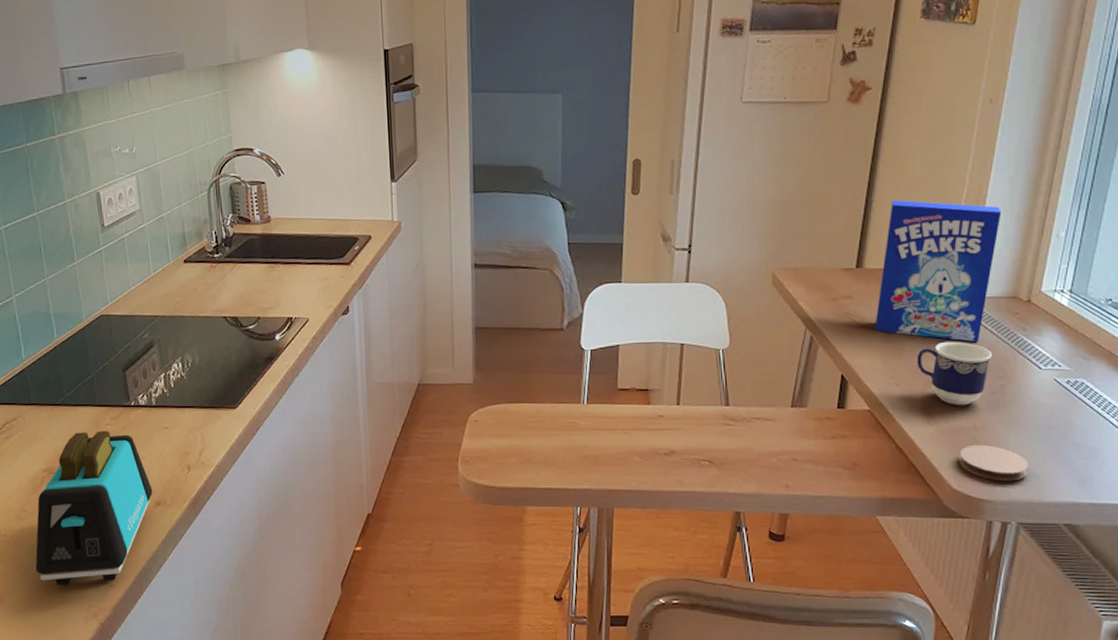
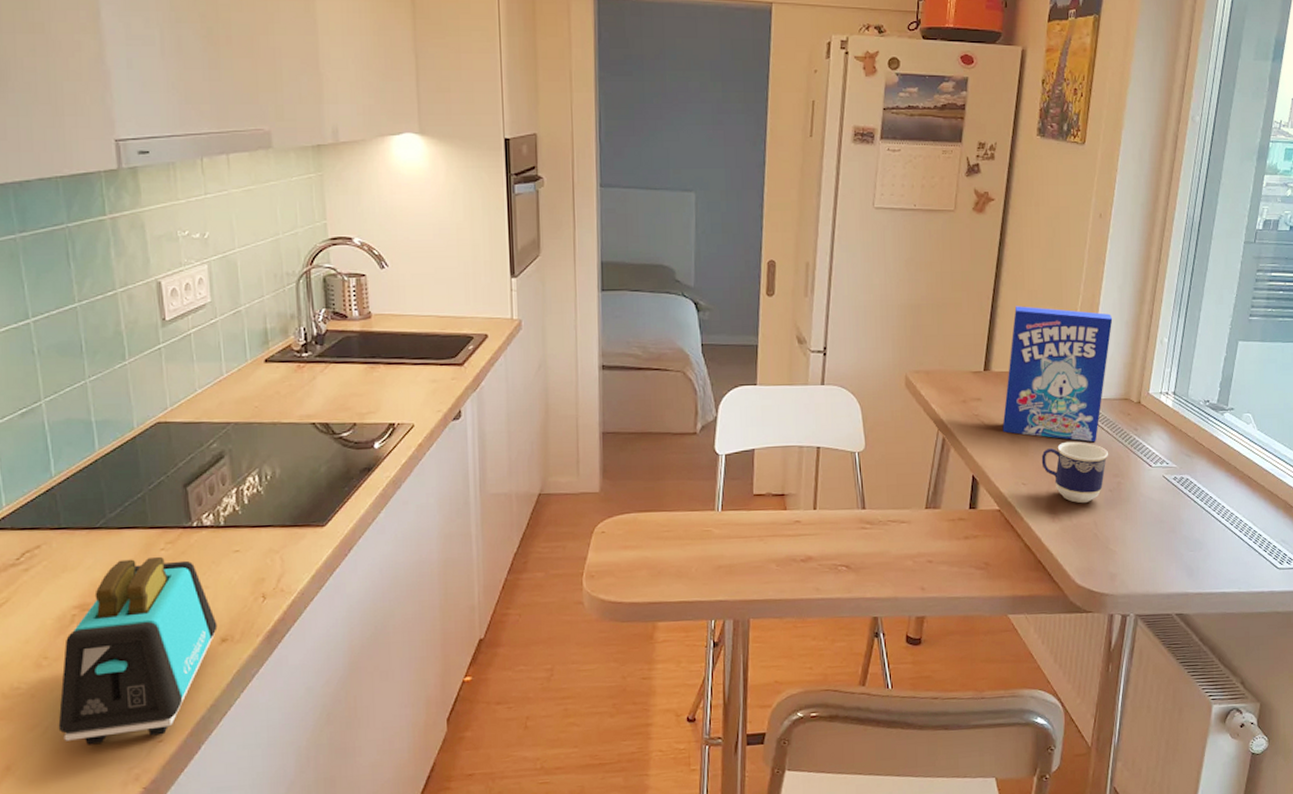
coaster: present [958,444,1029,482] -> none [1081,540,1144,576]

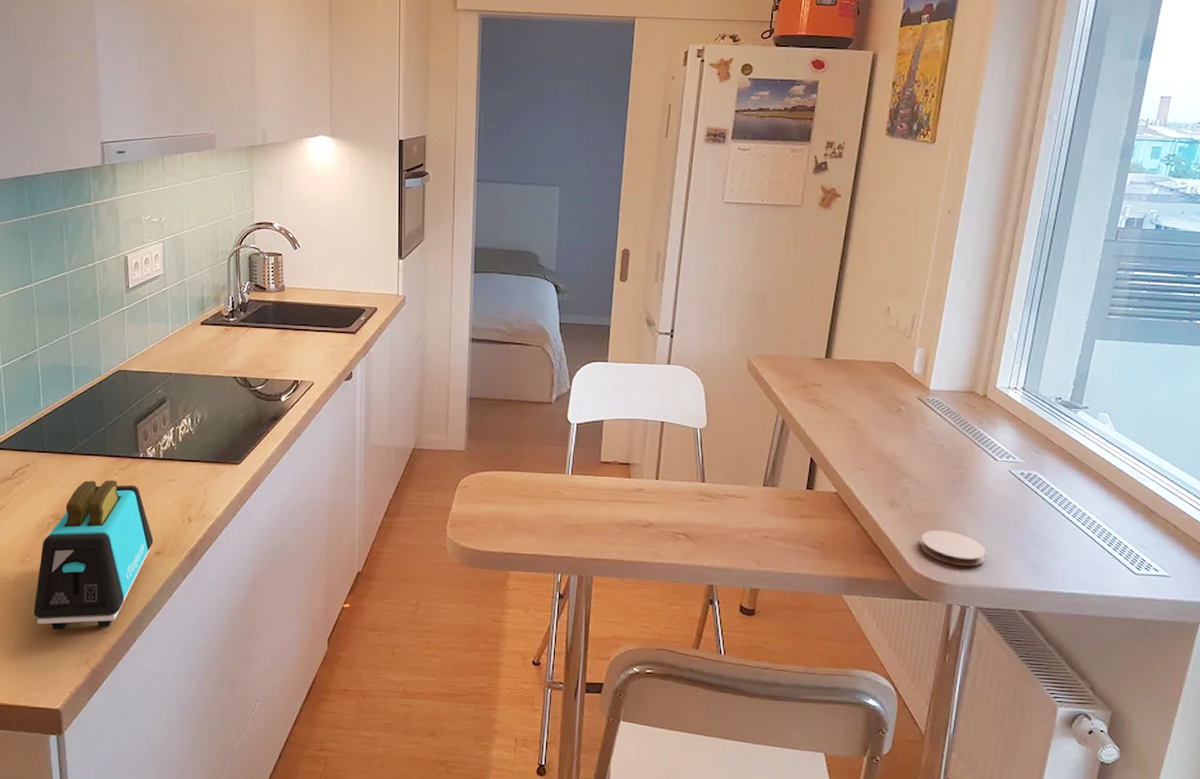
cereal box: present [1002,306,1113,443] -> none [842,297,959,433]
cup: present [1041,441,1108,503] -> none [881,430,951,491]
coaster: none [1081,540,1144,576] -> present [919,529,986,567]

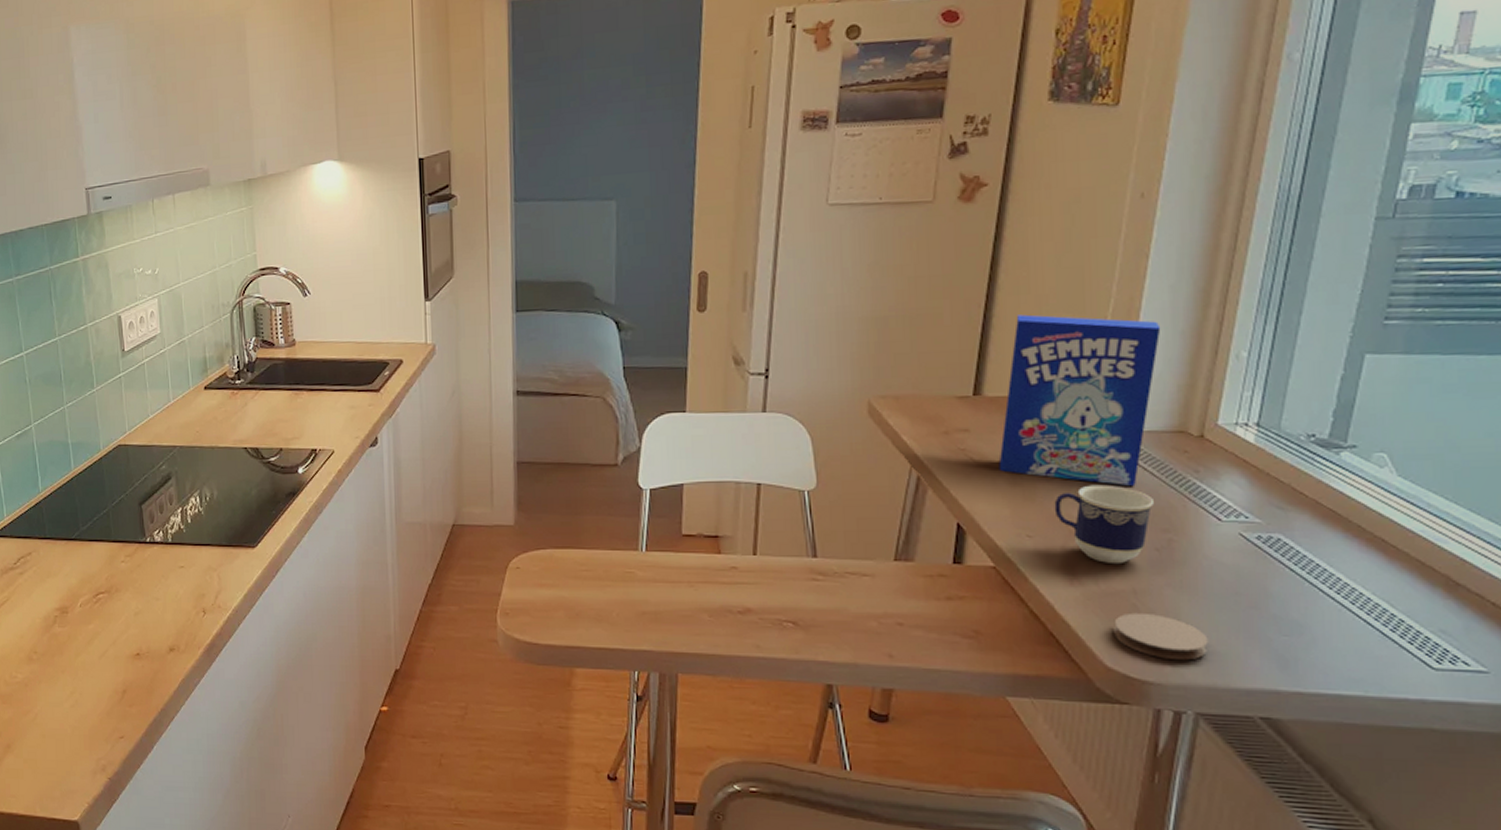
toaster: present [33,480,153,630] -> none [45,568,167,734]
cereal box: none [842,297,959,433] -> present [998,314,1161,487]
cup: none [881,430,951,491] -> present [1054,484,1154,563]

